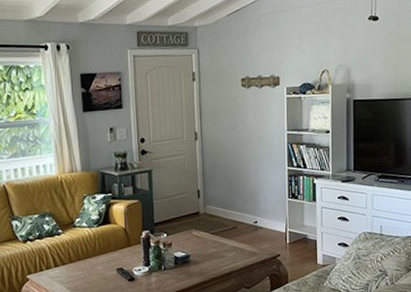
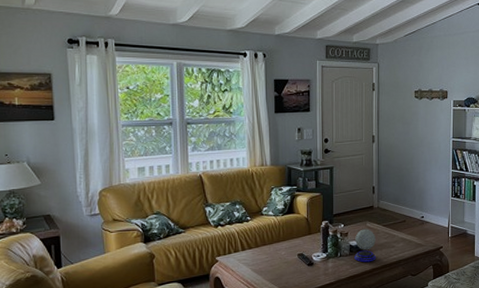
speaker: none [180,238,205,276] -> present [354,229,376,263]

